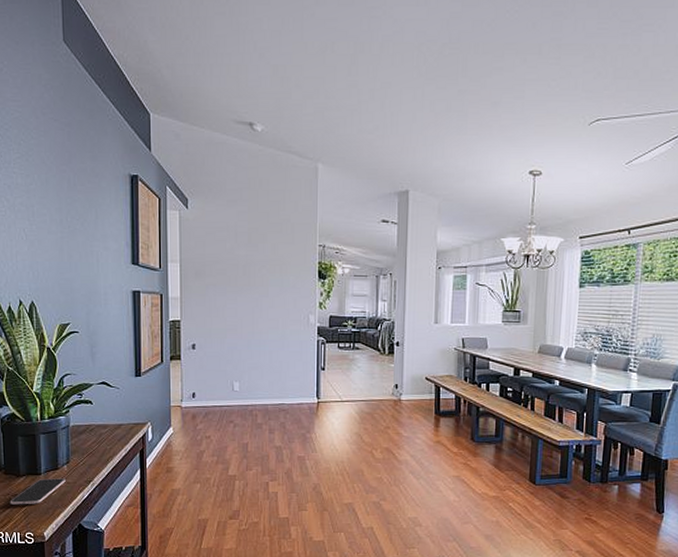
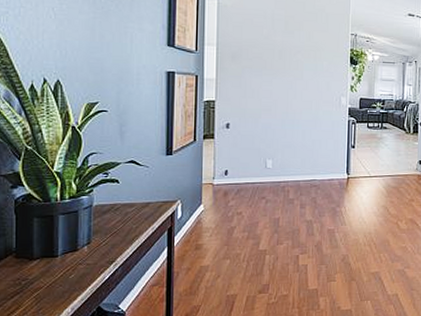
smartphone: present [10,478,66,505] -> none [19,260,85,290]

